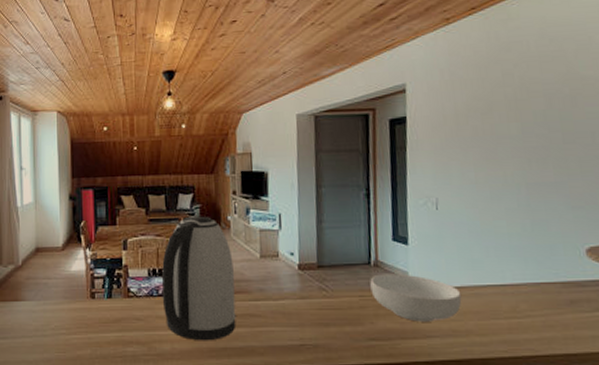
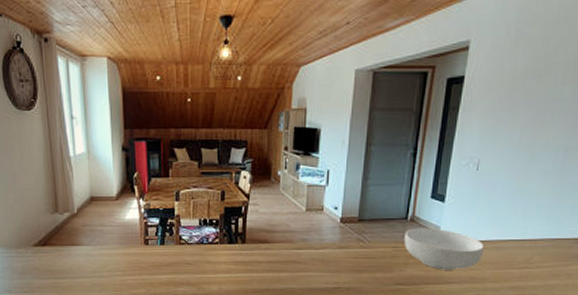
kettle: present [161,216,236,341] -> none [211,170,280,283]

